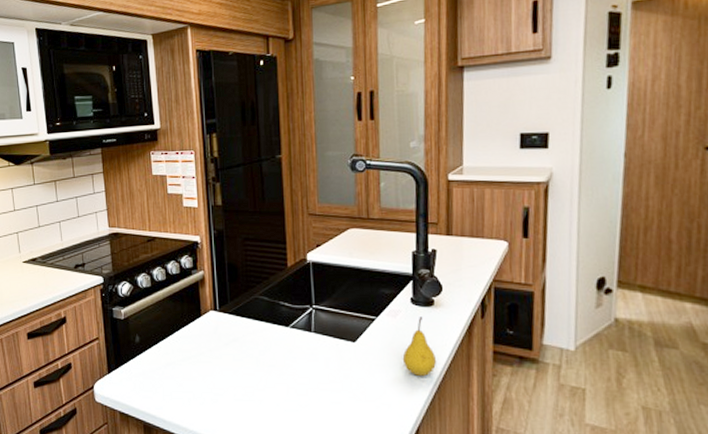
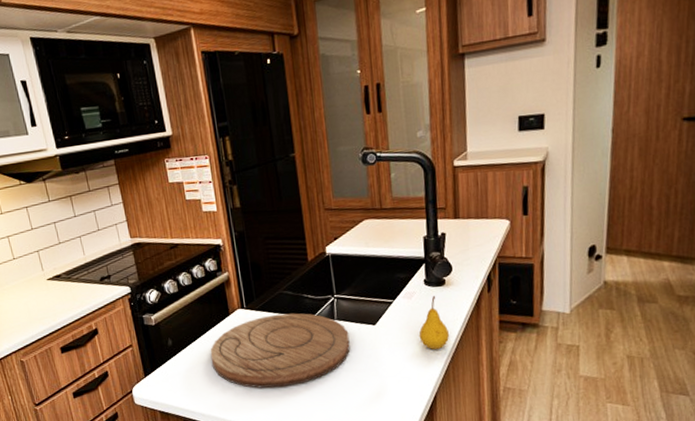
cutting board: none [178,320,327,400] -> present [210,313,351,388]

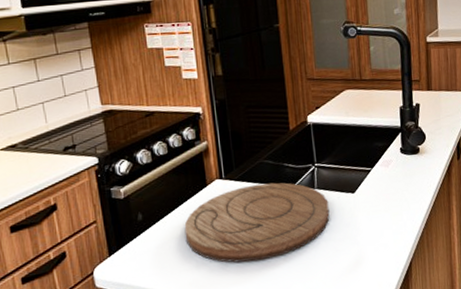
fruit: present [419,296,449,349] -> none [395,164,423,216]

